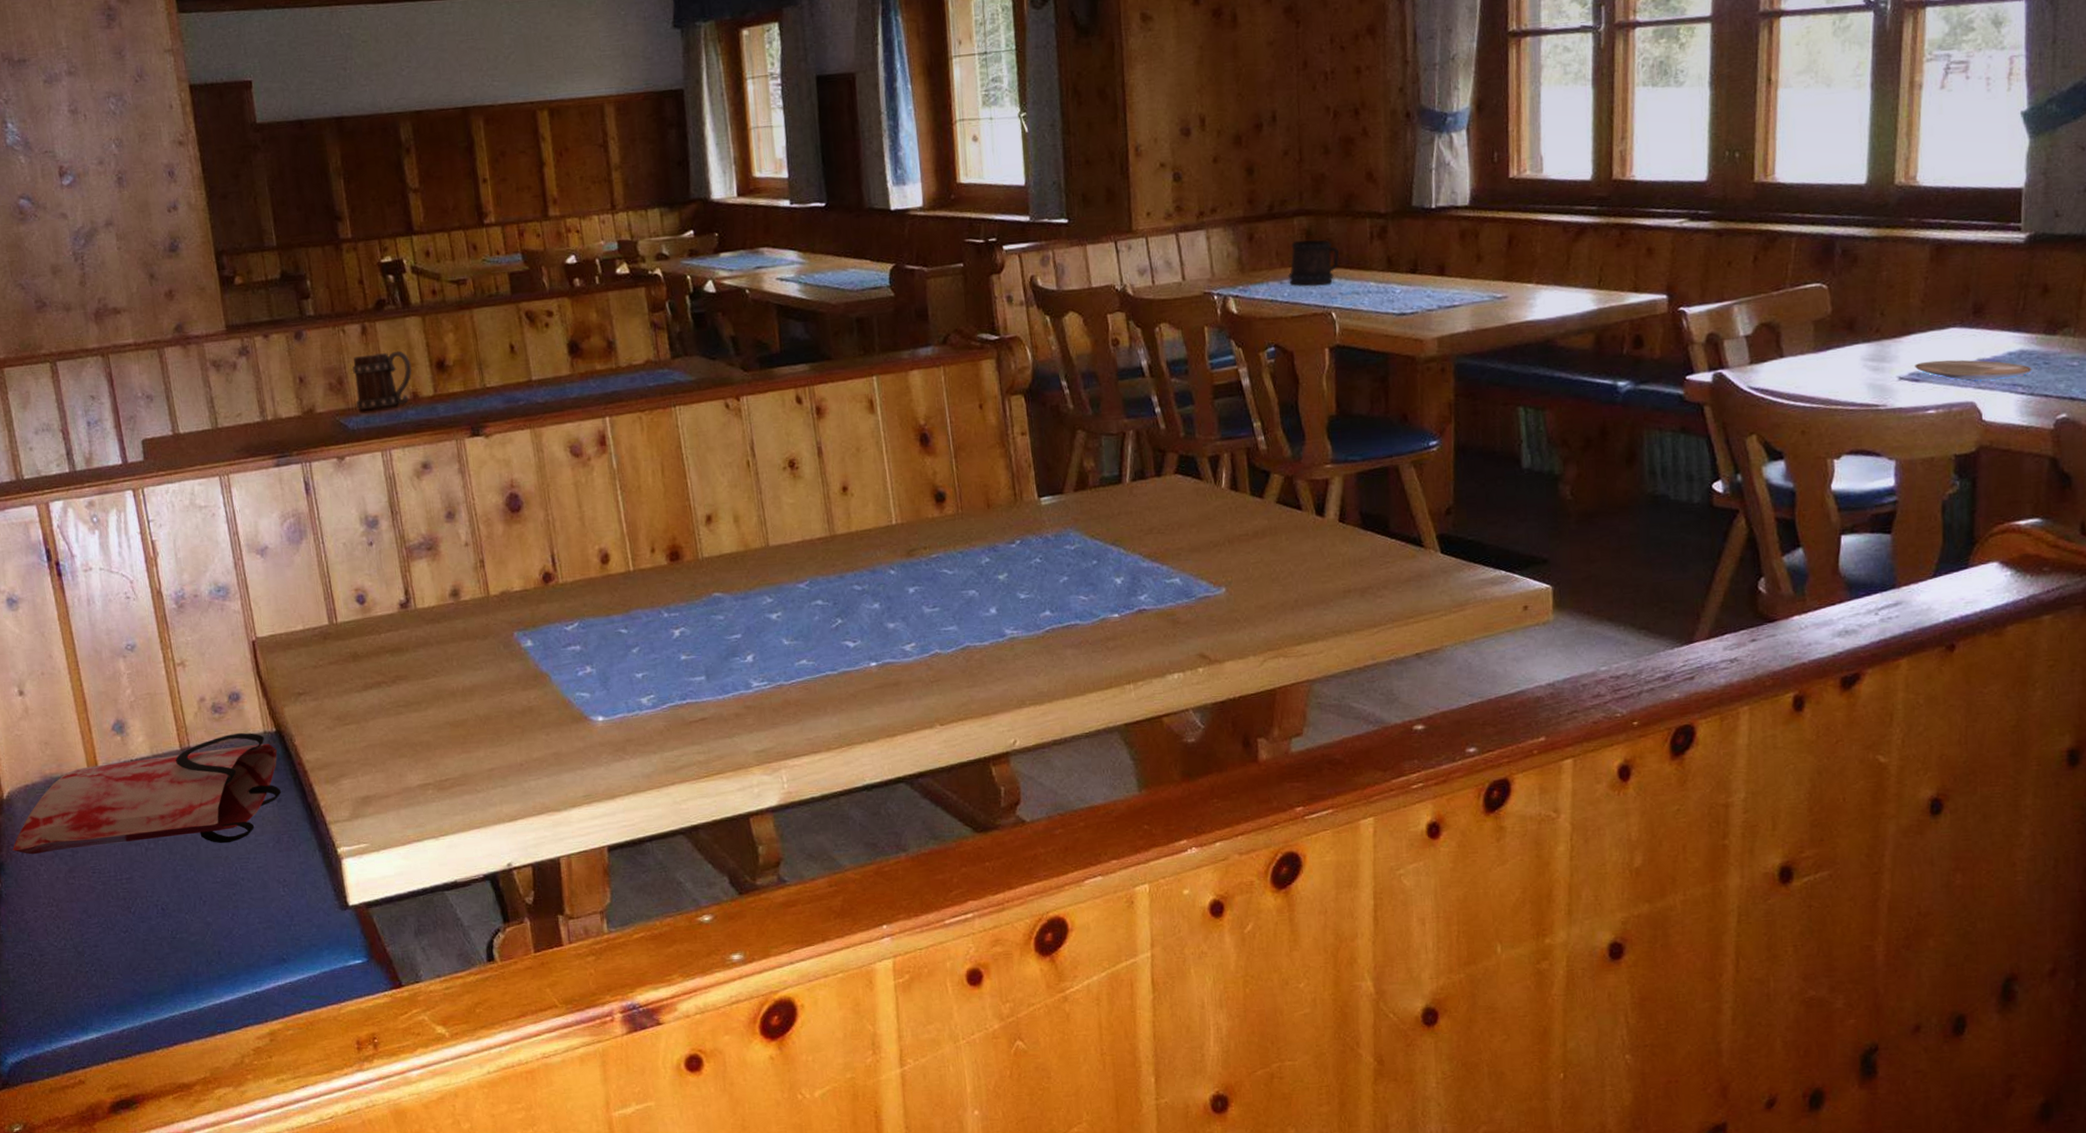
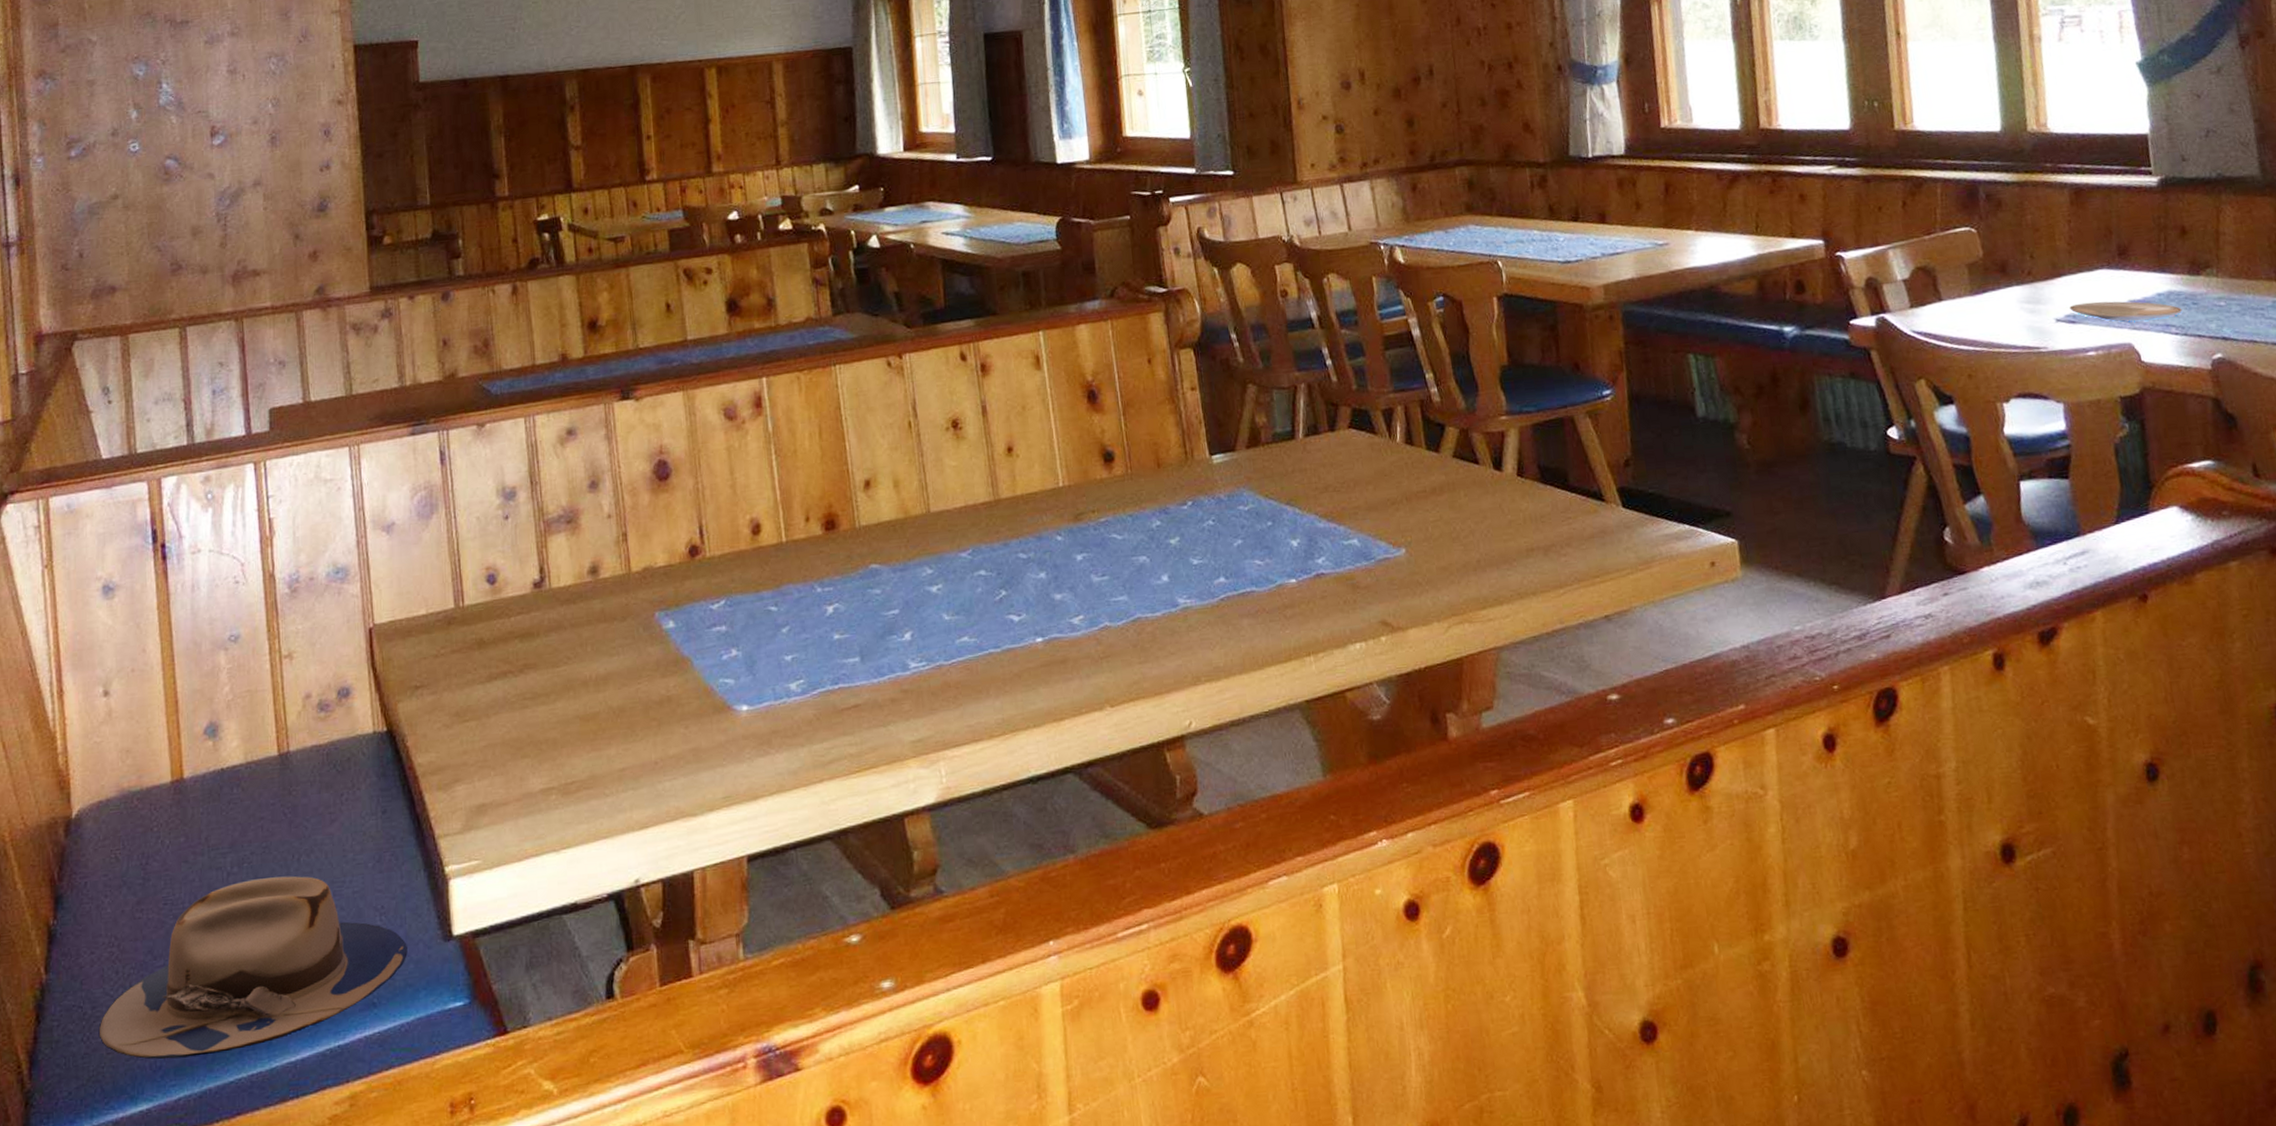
bag: present [12,732,282,855] -> none [74,733,388,885]
hat: none [48,852,310,999] -> present [100,876,408,1060]
beer mug: present [352,350,412,414] -> none [499,311,562,378]
beer mug: present [1288,239,1339,288] -> none [1453,189,1502,237]

